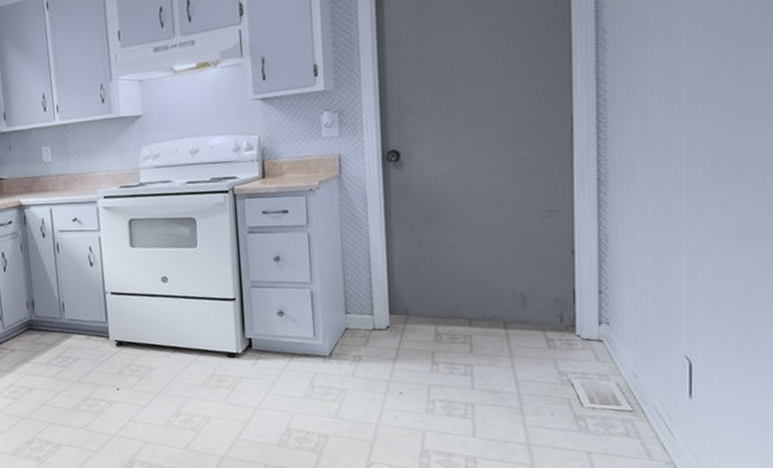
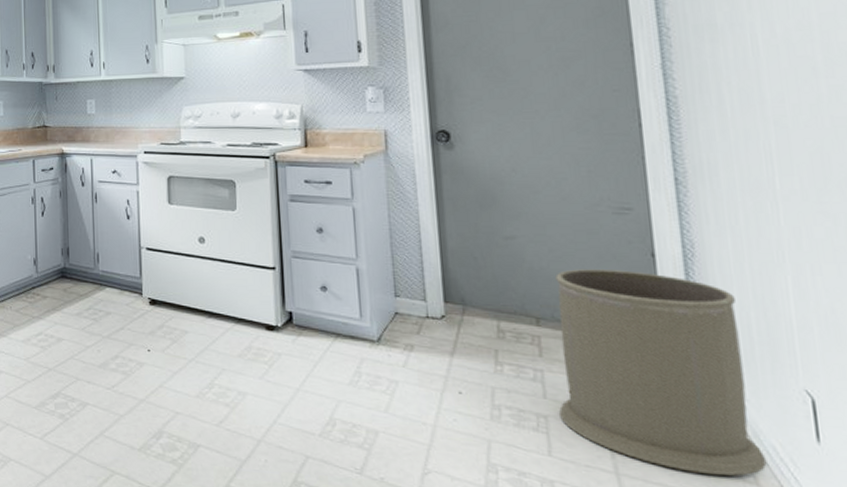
trash can: none [483,268,648,436] -> present [555,269,767,476]

